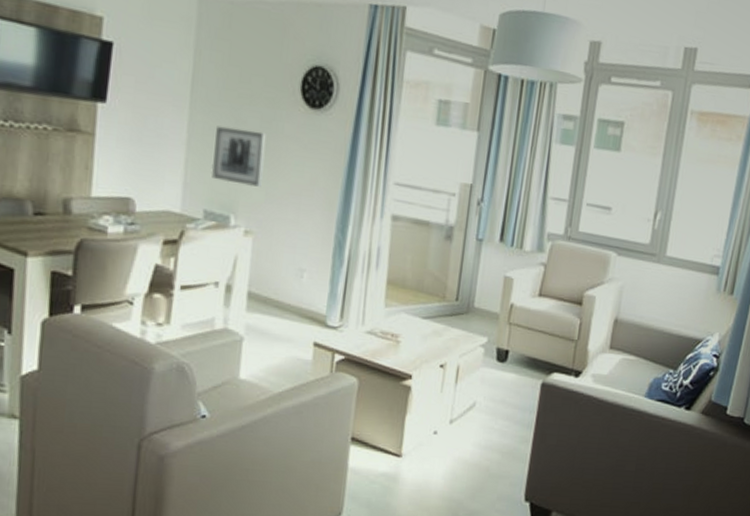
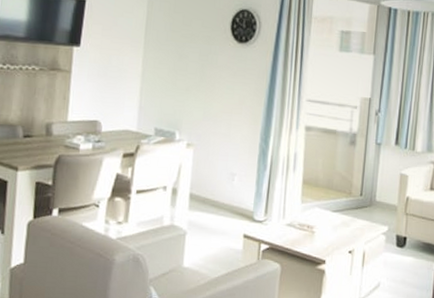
wall art: present [211,126,267,187] -> none [161,60,204,108]

